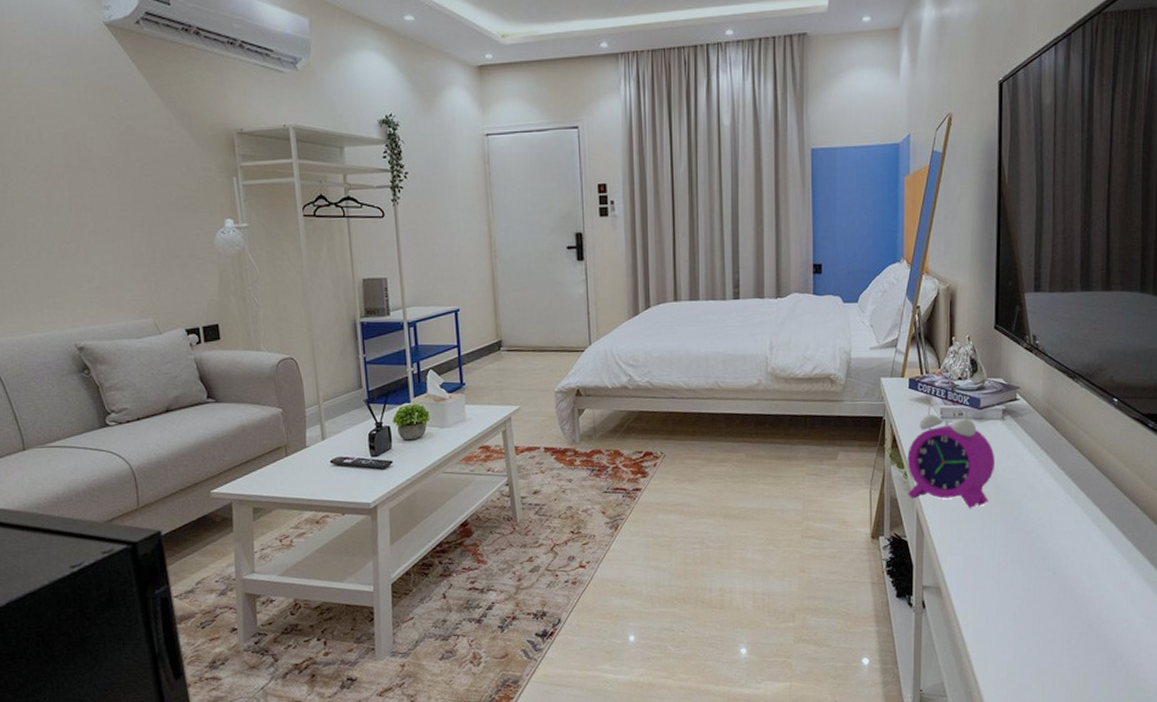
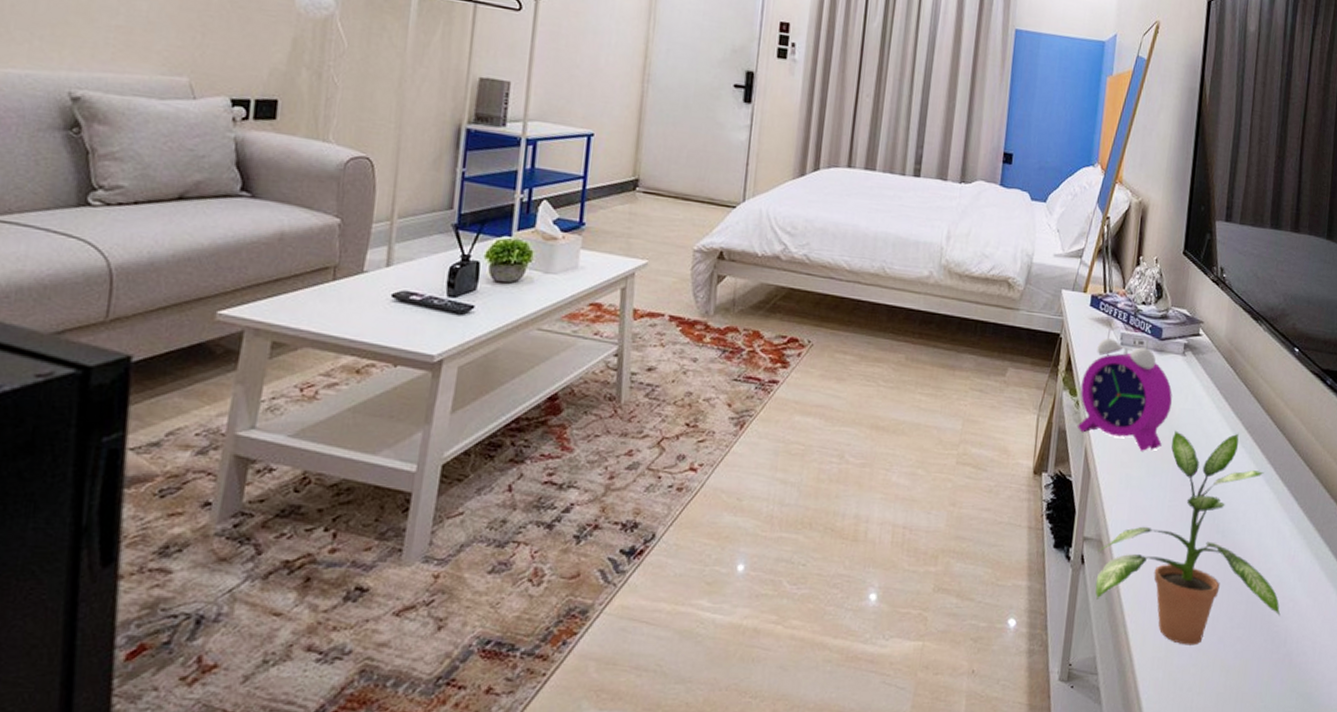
potted plant: none [937,482,1116,667] -> present [1095,430,1281,645]

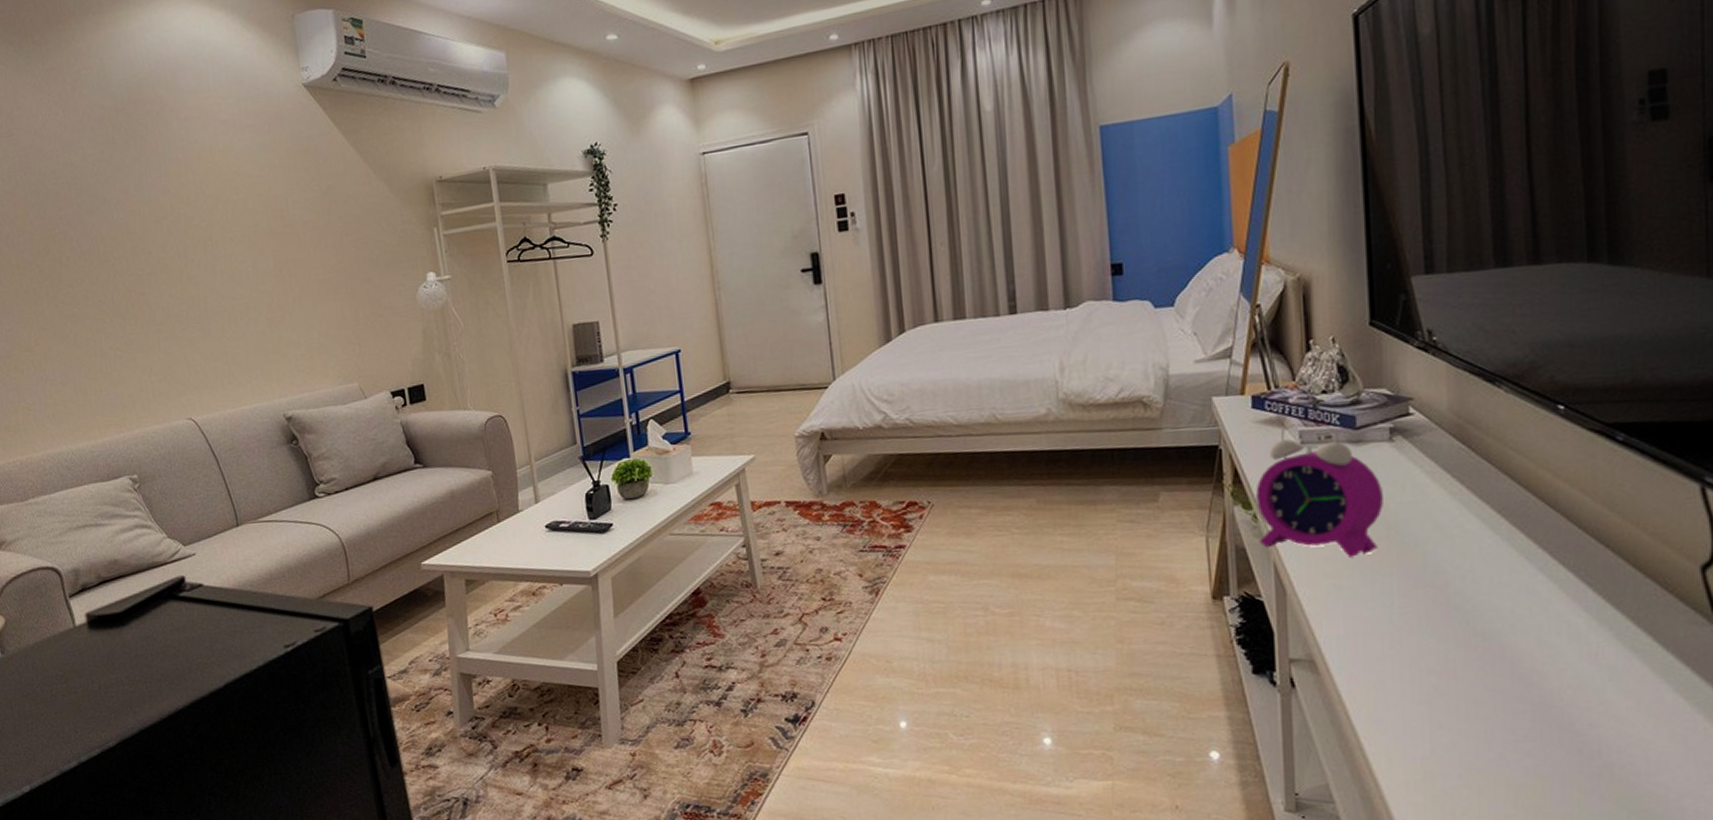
potted plant: present [1095,430,1281,645] -> none [1310,519,1587,765]

